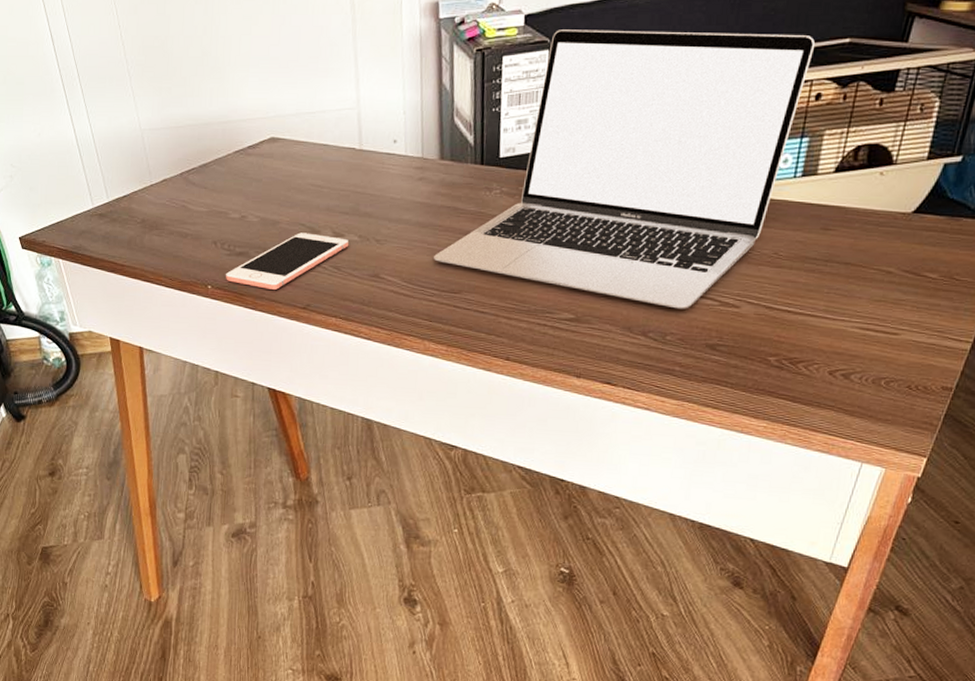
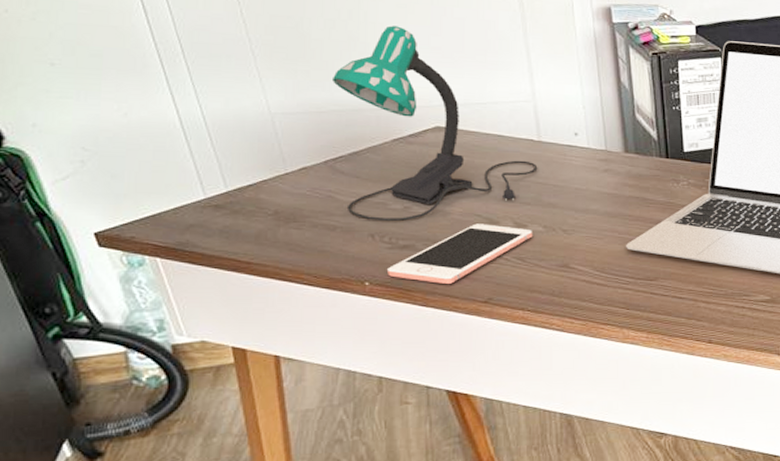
desk lamp: none [188,38,358,230] -> present [331,25,538,222]

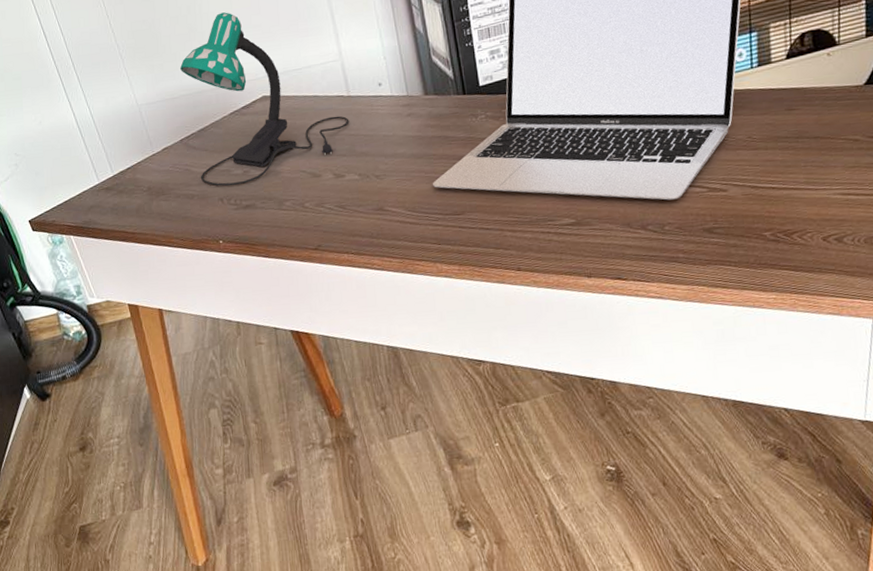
cell phone: present [388,223,533,284] -> none [236,178,351,236]

